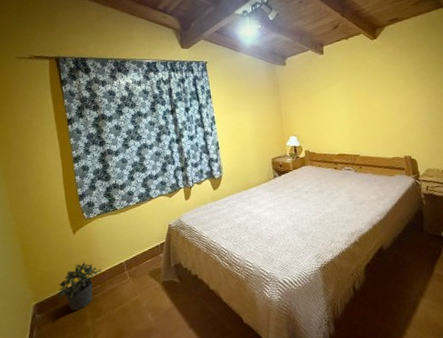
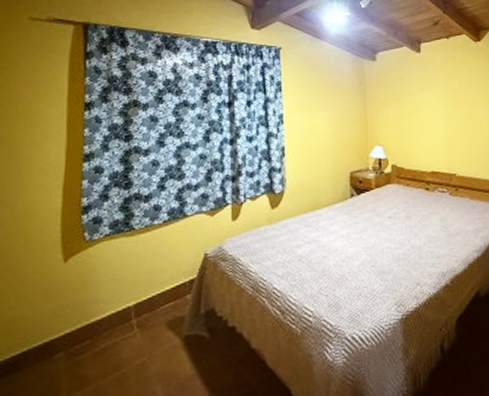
potted plant: present [57,262,102,311] -> none [21,304,97,380]

